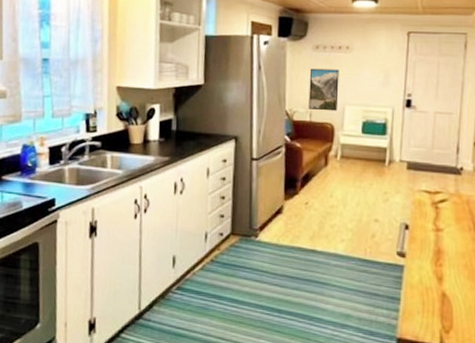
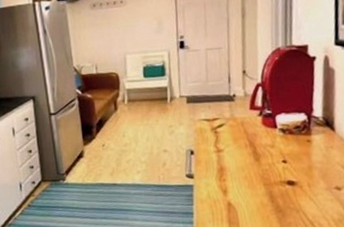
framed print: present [308,68,339,111] -> none [90,23,120,63]

